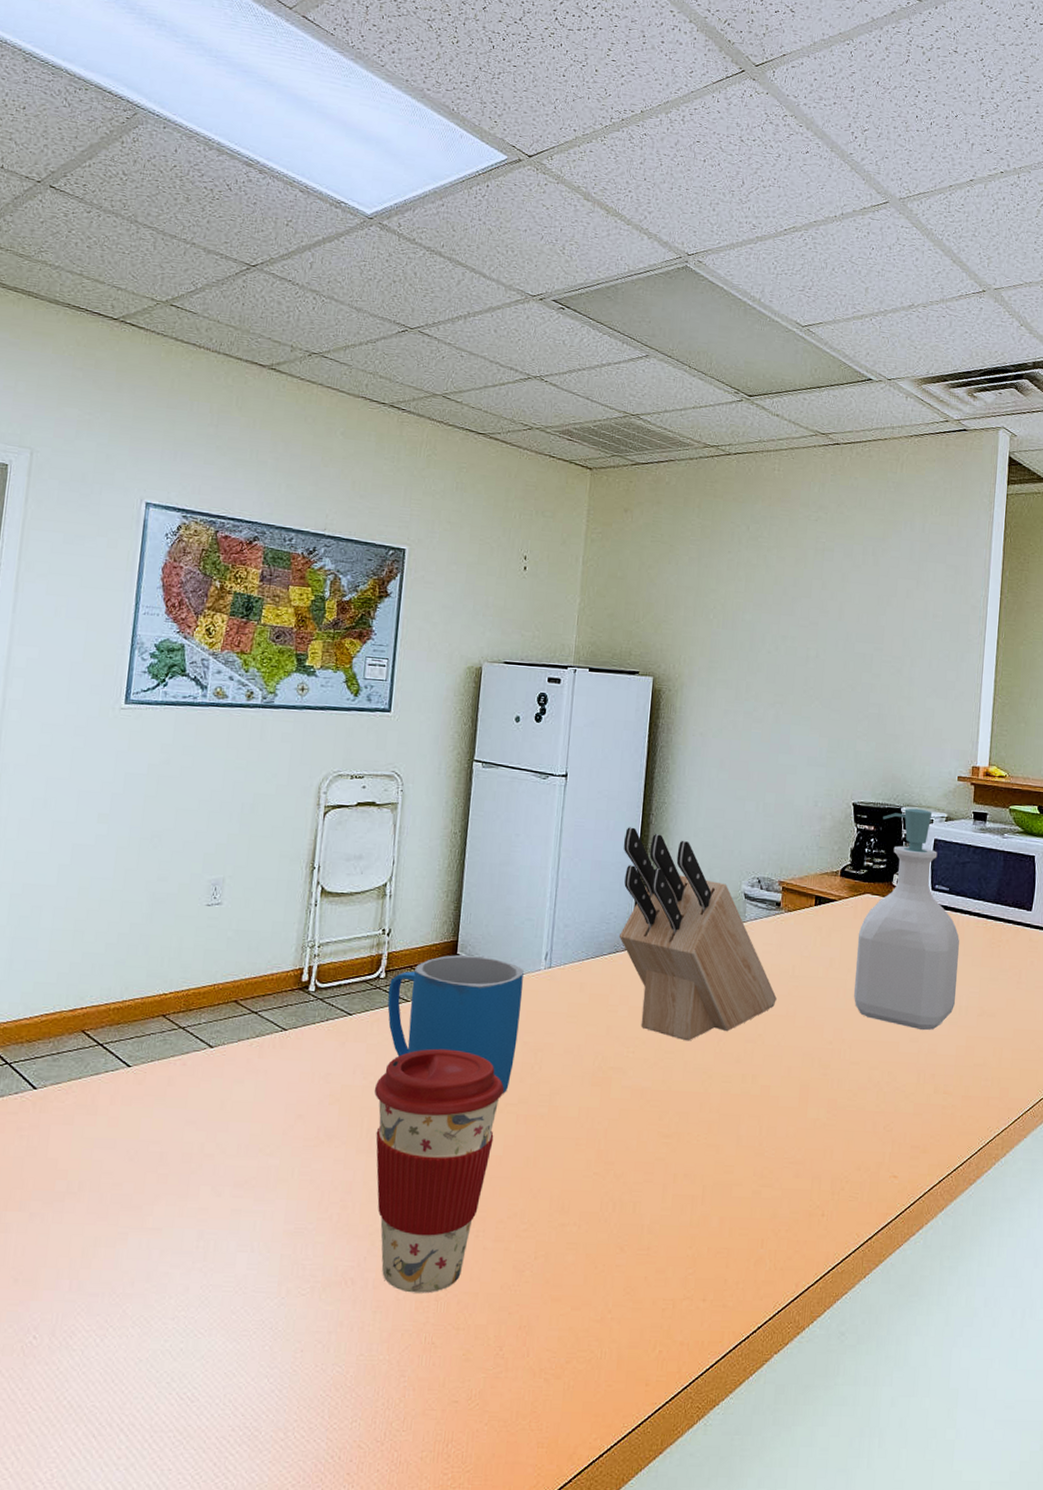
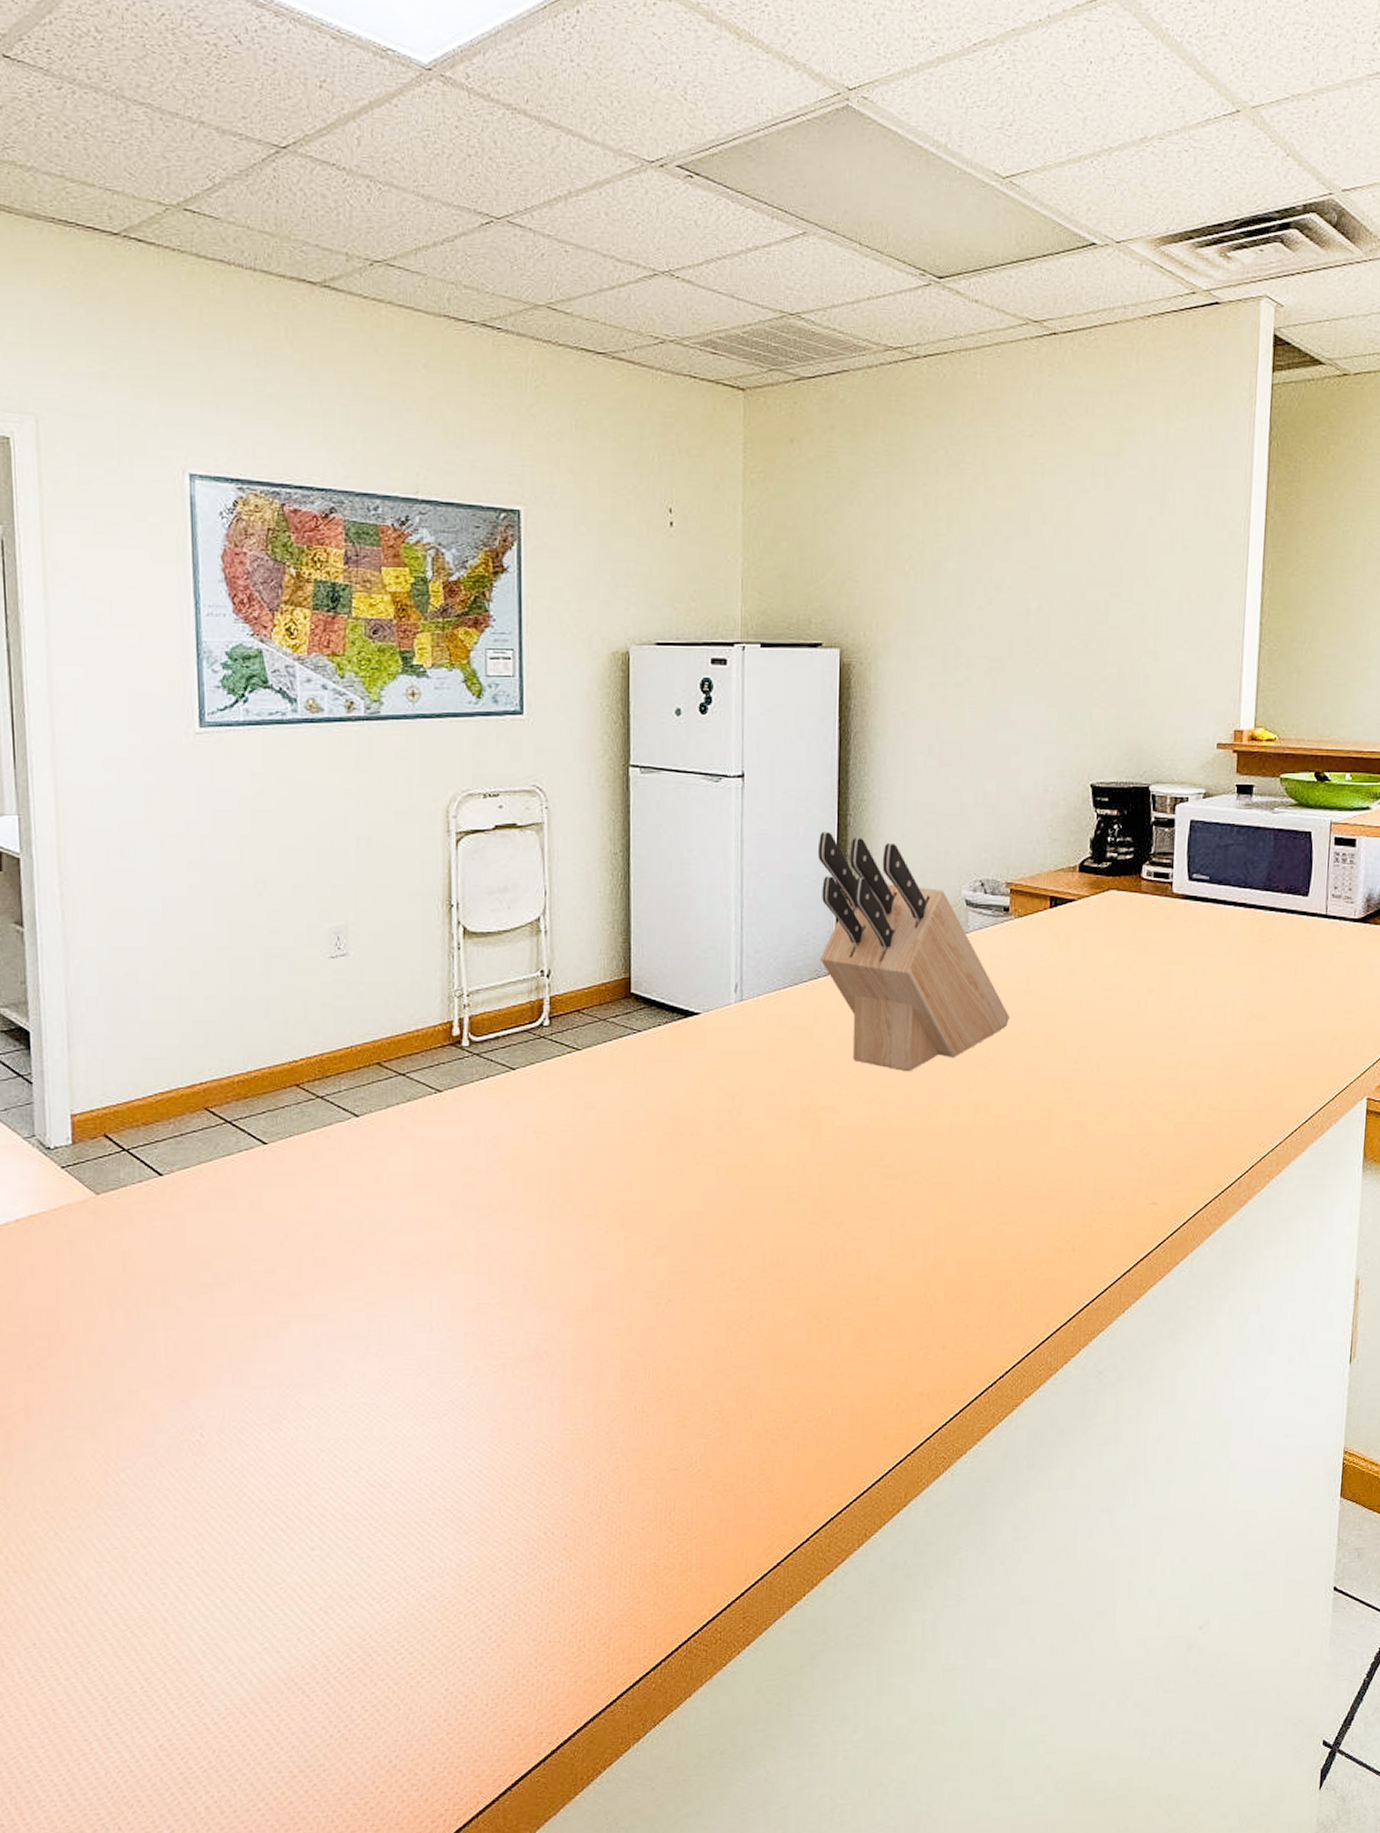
coffee cup: present [375,1048,505,1293] -> none [551,1099,700,1362]
mug: present [387,954,524,1094] -> none [554,992,711,1144]
soap bottle: present [854,808,960,1031] -> none [1100,785,1223,1041]

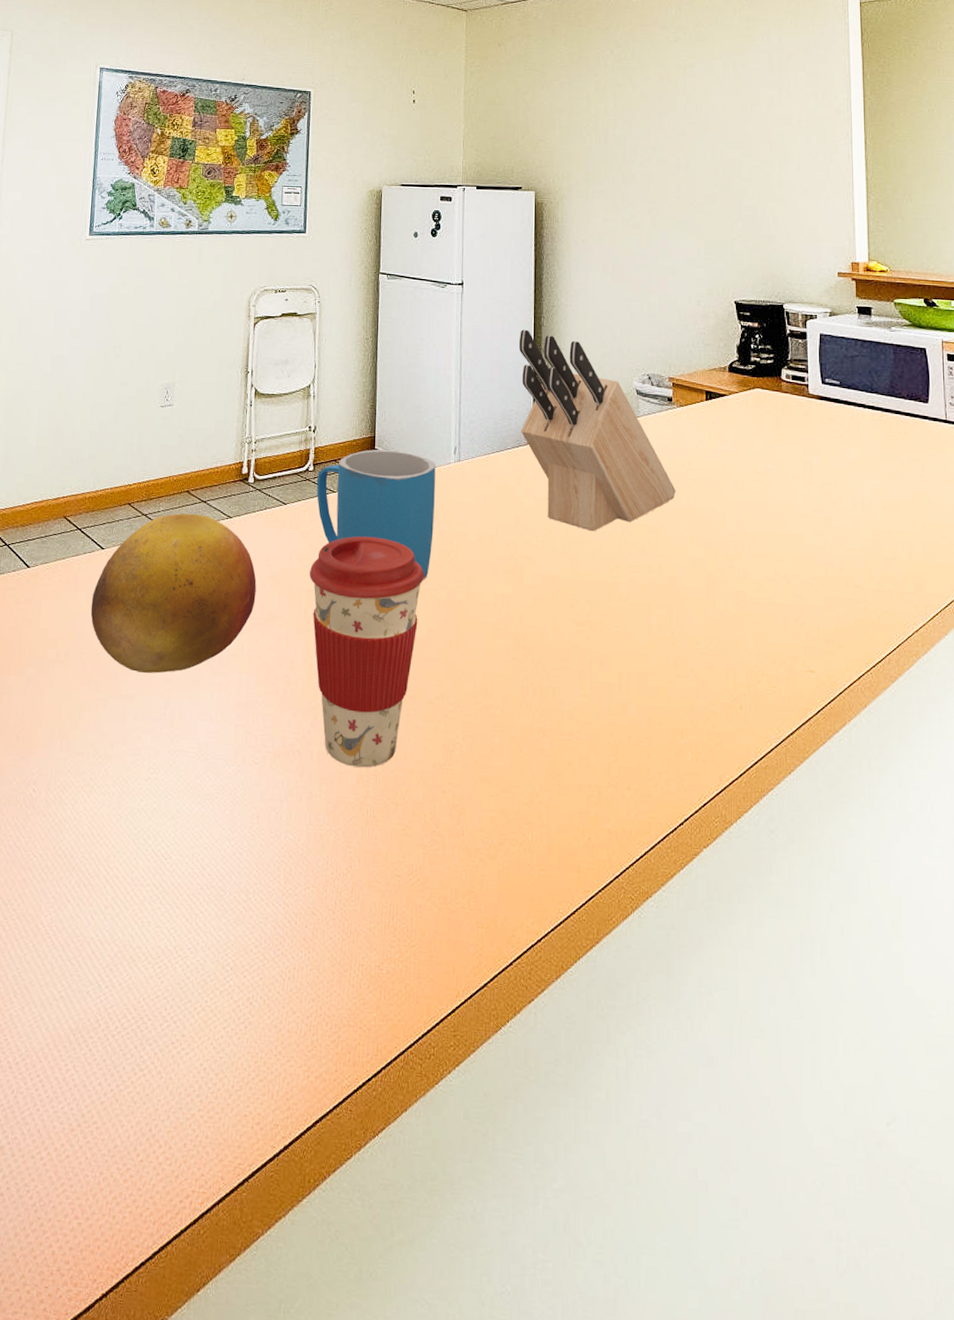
fruit: none [256,1090,481,1286] -> present [90,513,257,673]
coffee cup: none [551,1099,700,1362] -> present [310,536,425,768]
mug: none [554,992,711,1144] -> present [316,449,436,579]

